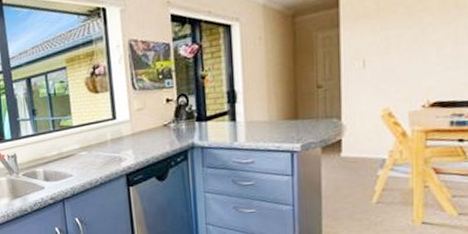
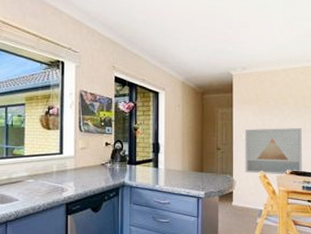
wall art: none [358,39,453,113] -> present [245,127,303,175]

